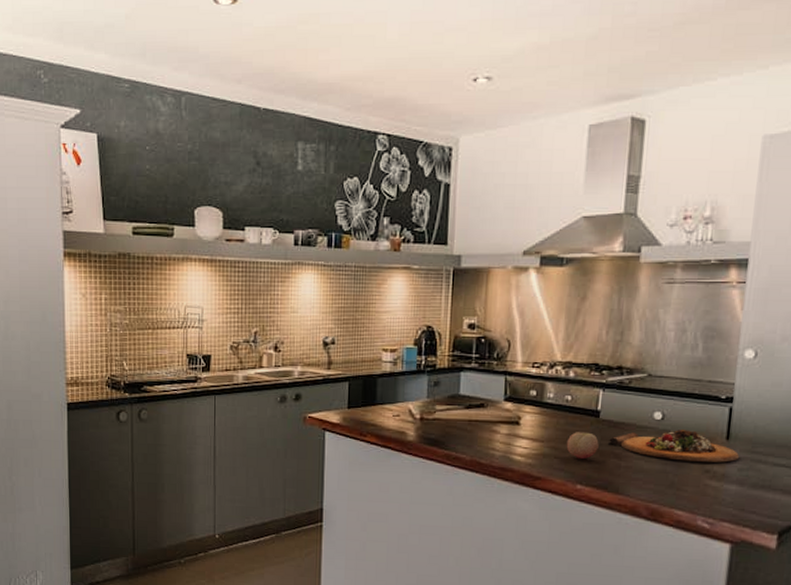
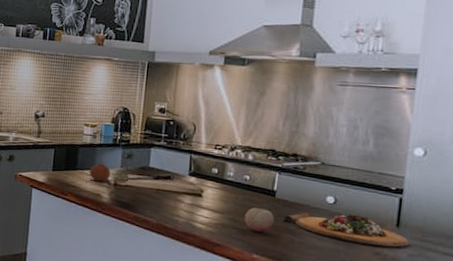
fruit: none [390,395,416,417] -> present [89,163,111,182]

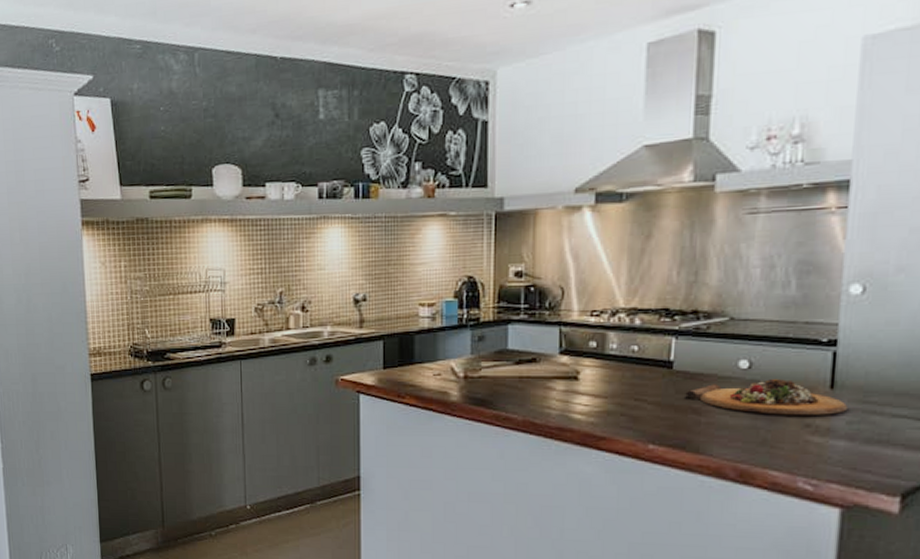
fruit: present [89,163,111,182] -> none [430,352,459,376]
fruit: present [244,207,275,232] -> none [634,386,673,417]

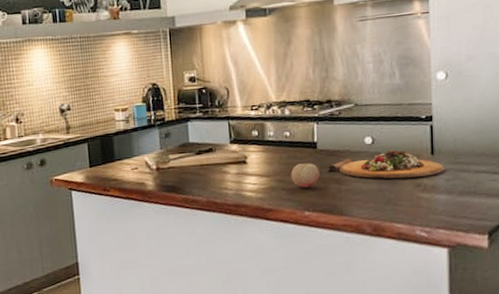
fruit: none [634,386,673,417] -> present [290,163,320,189]

